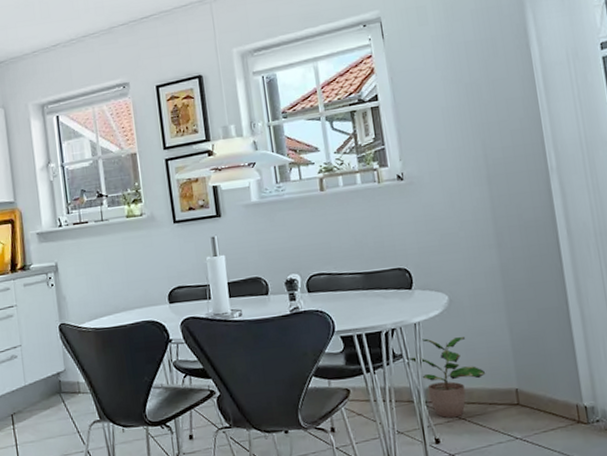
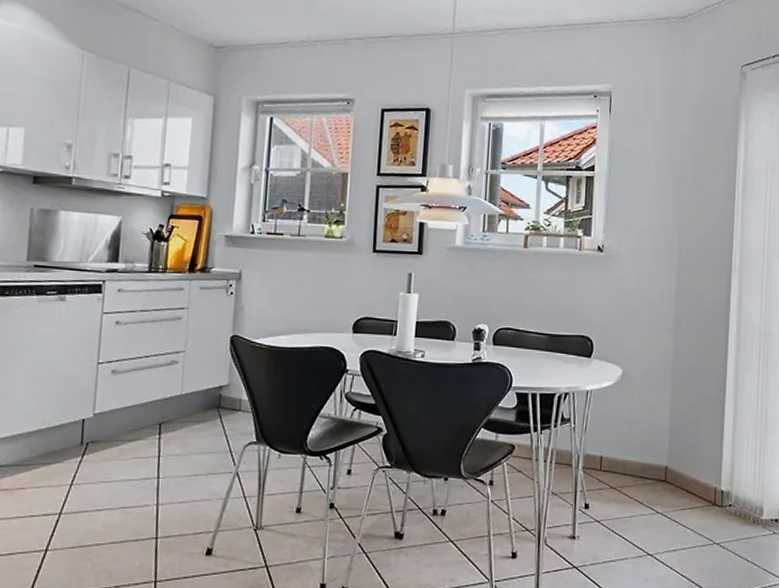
potted plant: present [408,337,486,418] -> none [575,407,642,486]

